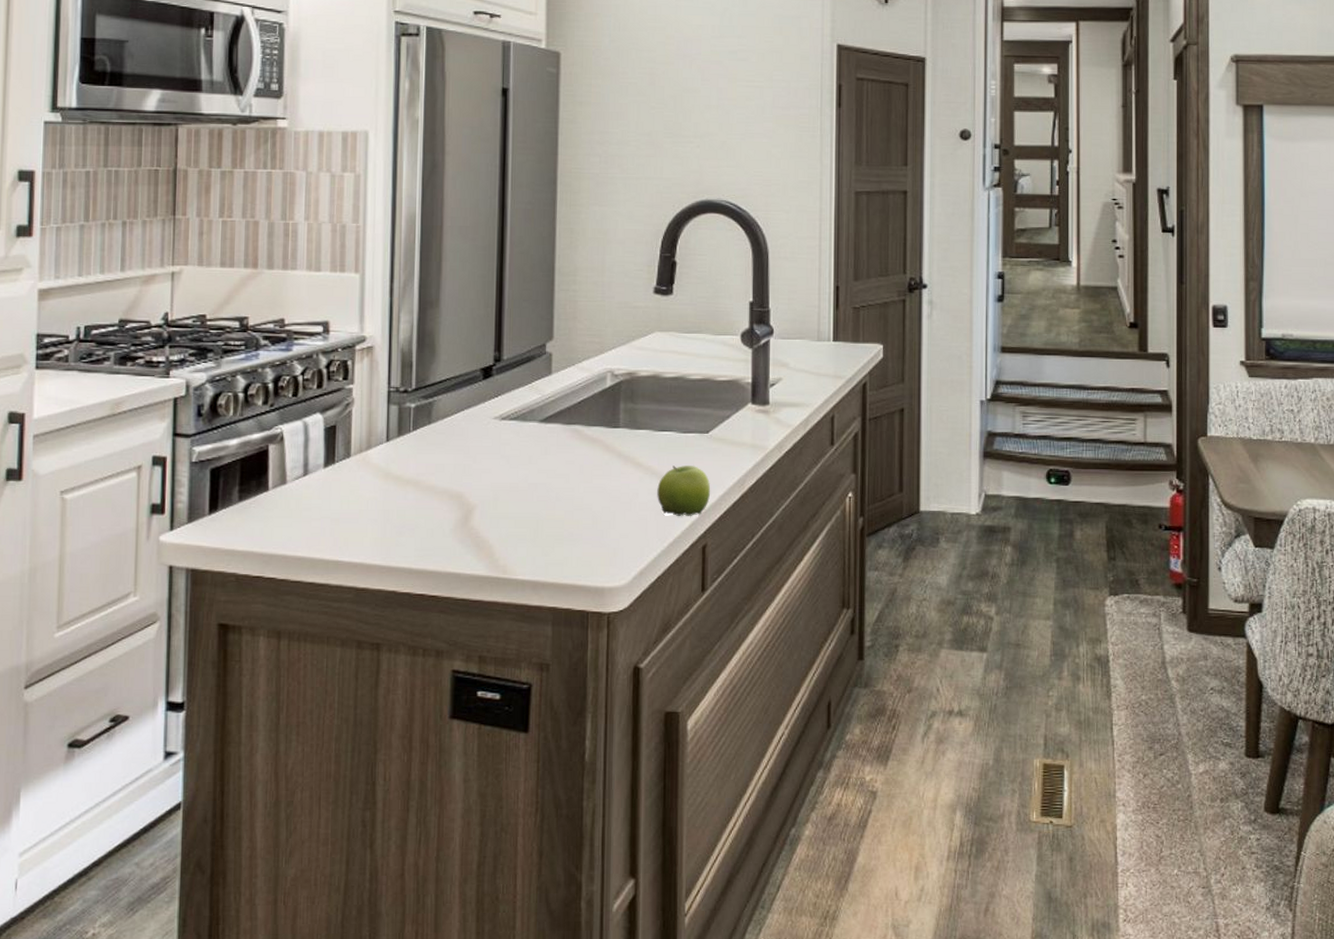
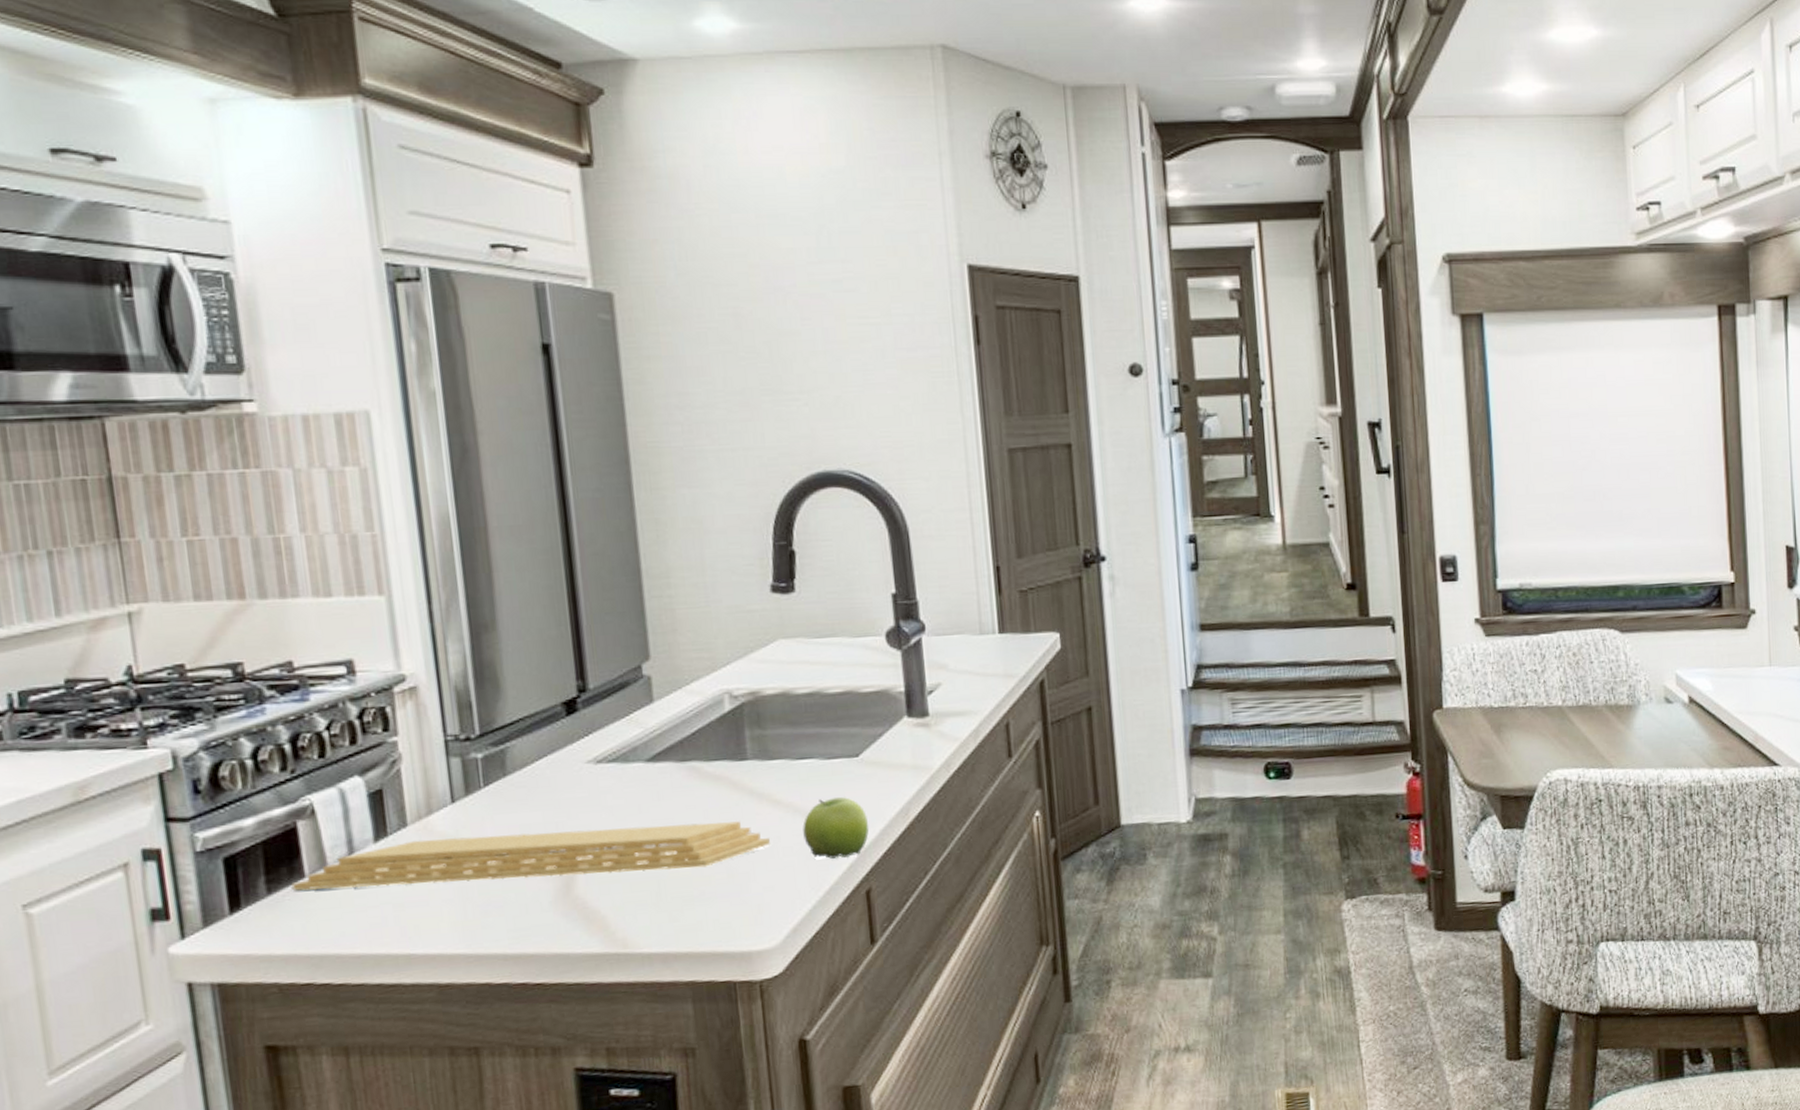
cutting board: none [257,469,631,513] -> present [291,820,771,891]

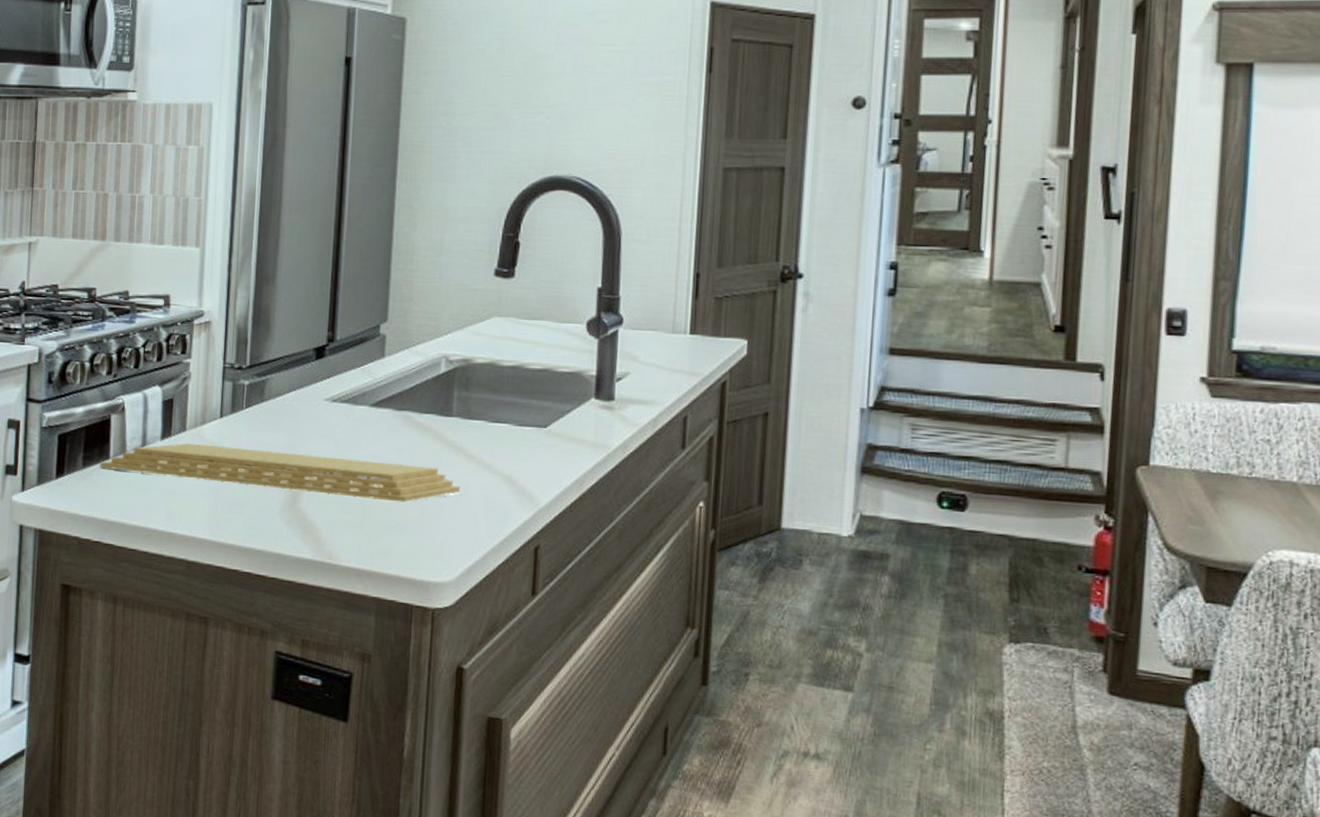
fruit: present [803,796,870,859] -> none [488,460,547,515]

